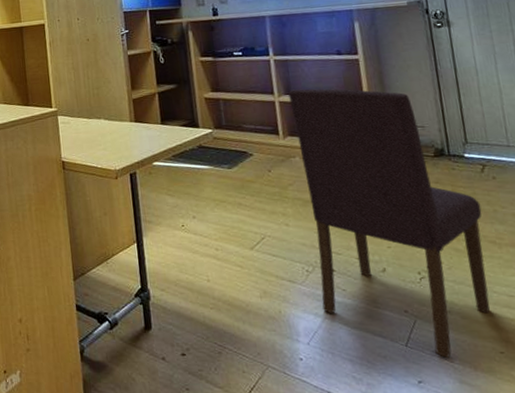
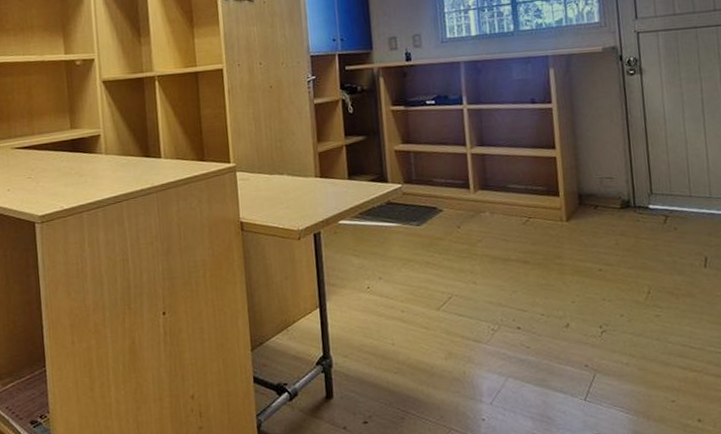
dining chair: present [288,88,491,358] -> none [481,139,665,409]

